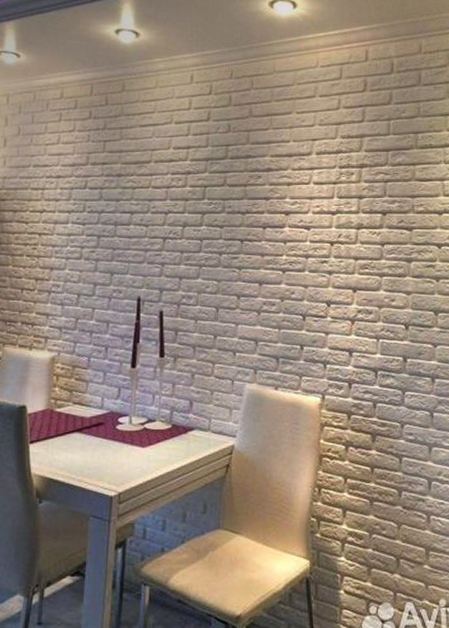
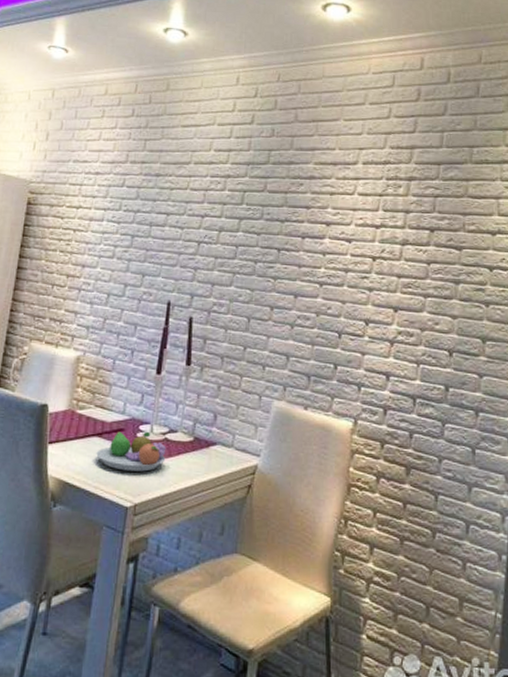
fruit bowl: none [78,423,146,463] -> present [96,431,167,472]

